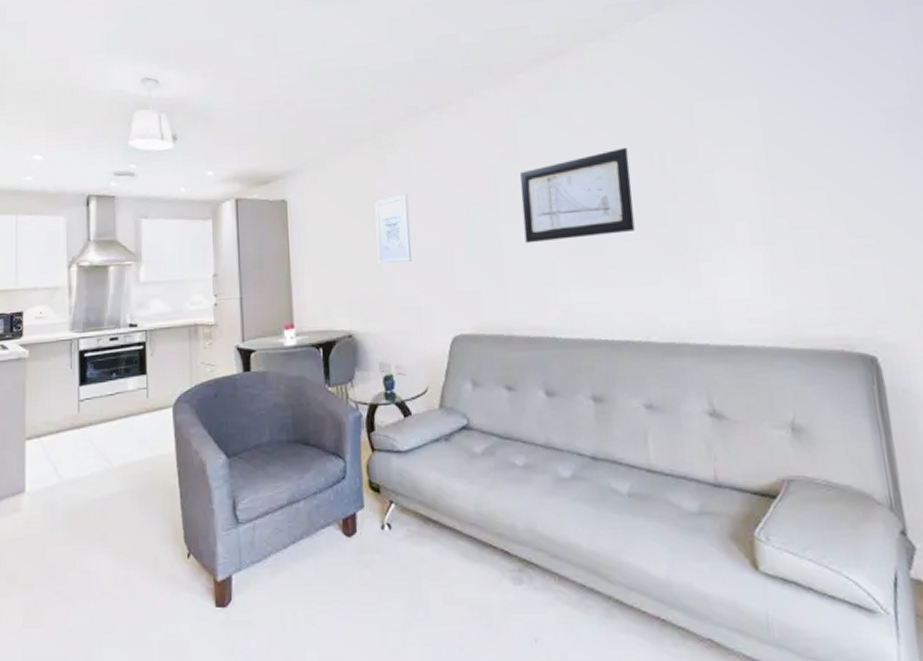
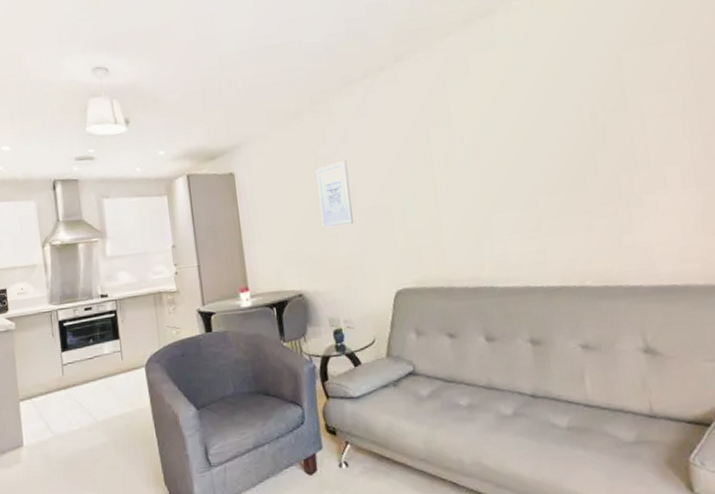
wall art: present [520,147,635,244] -> none [453,100,567,200]

